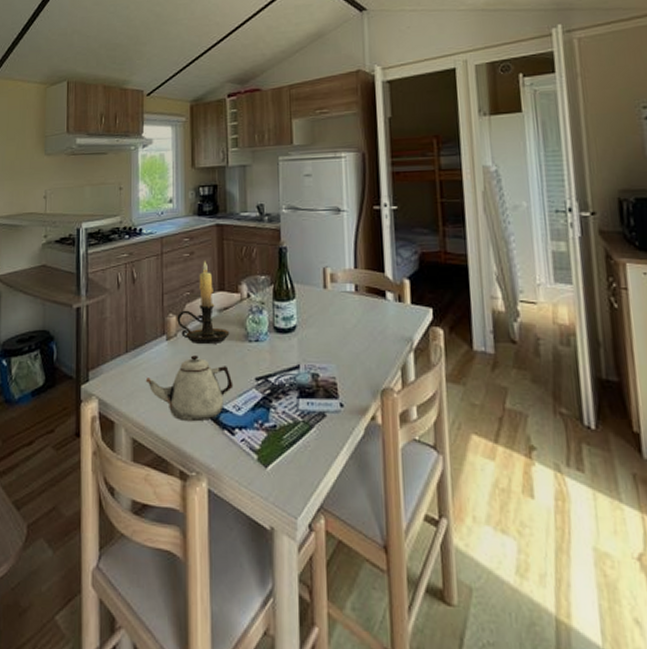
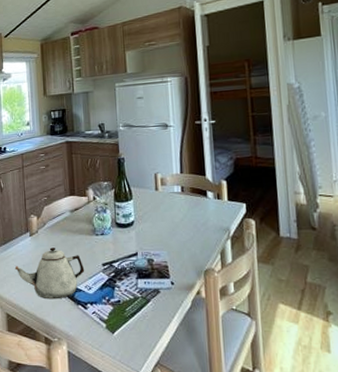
candle holder: present [177,261,230,345] -> none [37,171,80,239]

